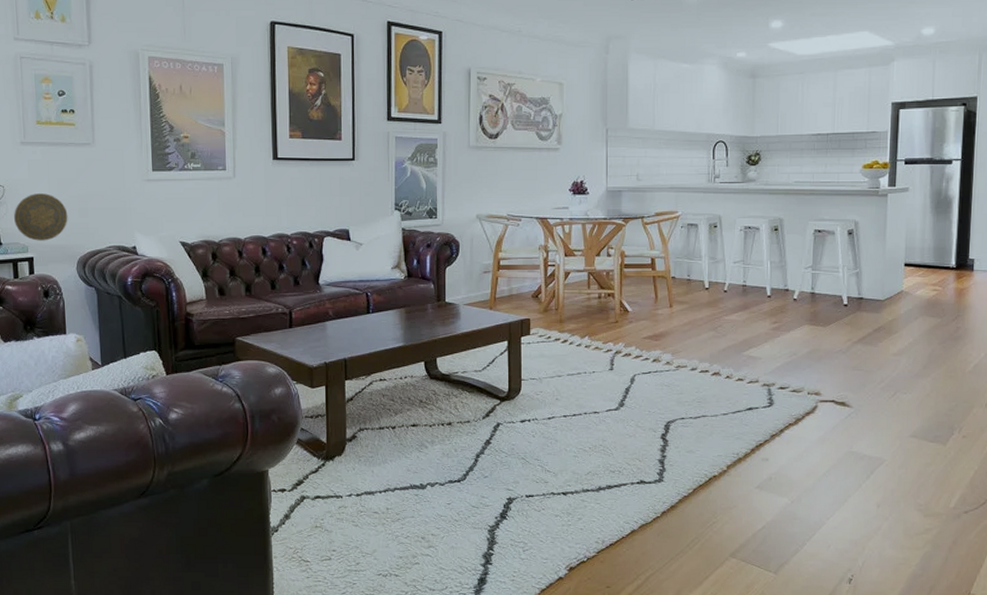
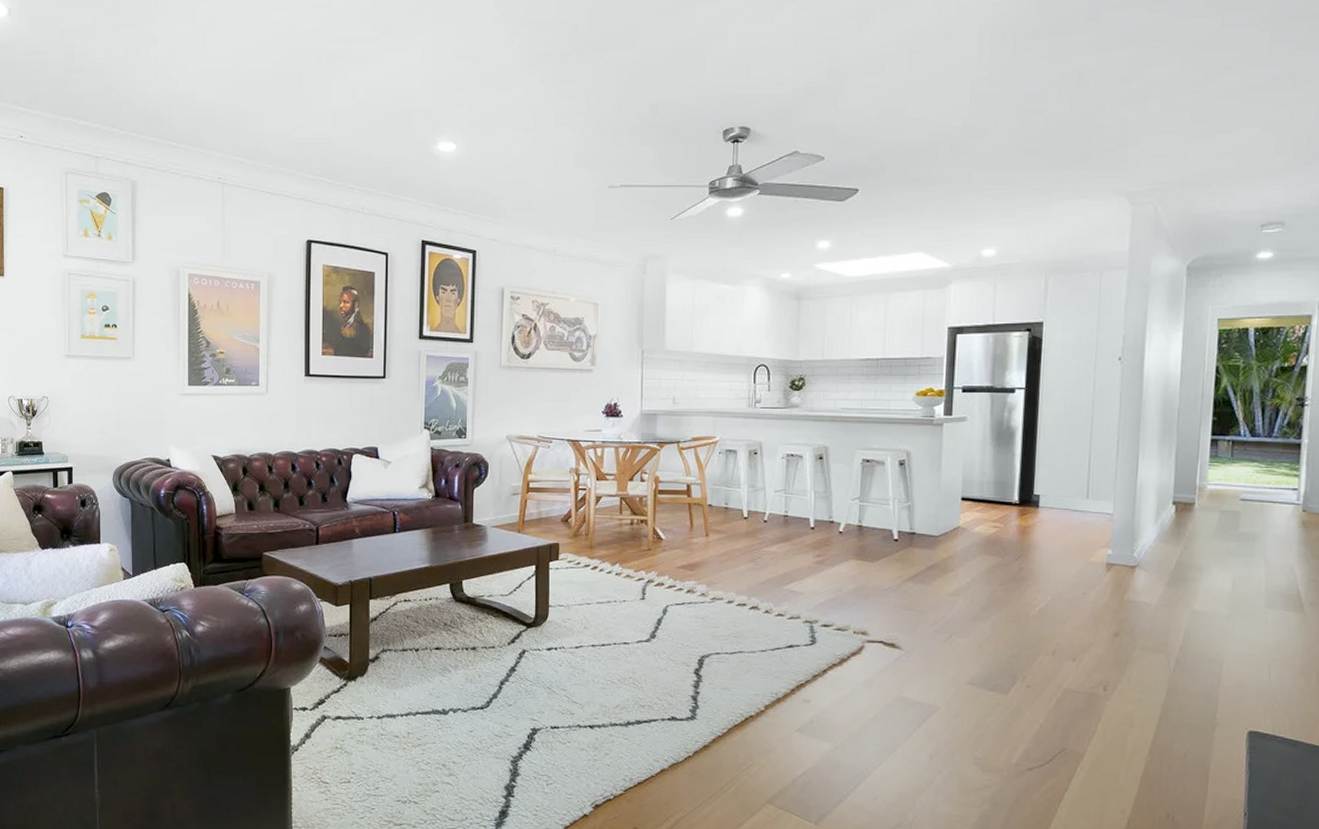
decorative plate: present [14,193,68,241] -> none [56,405,107,452]

